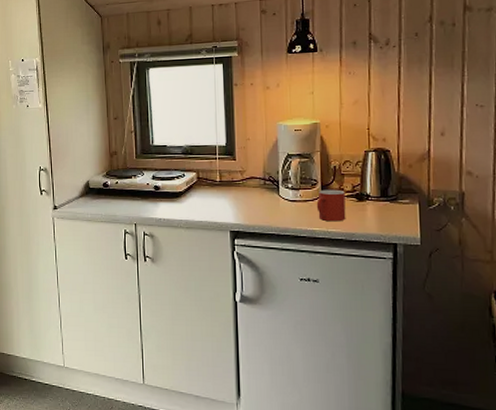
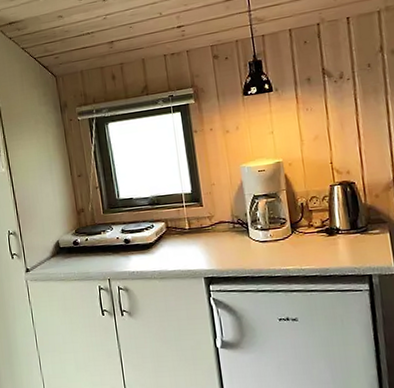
mug: present [316,189,346,222] -> none [287,226,318,259]

